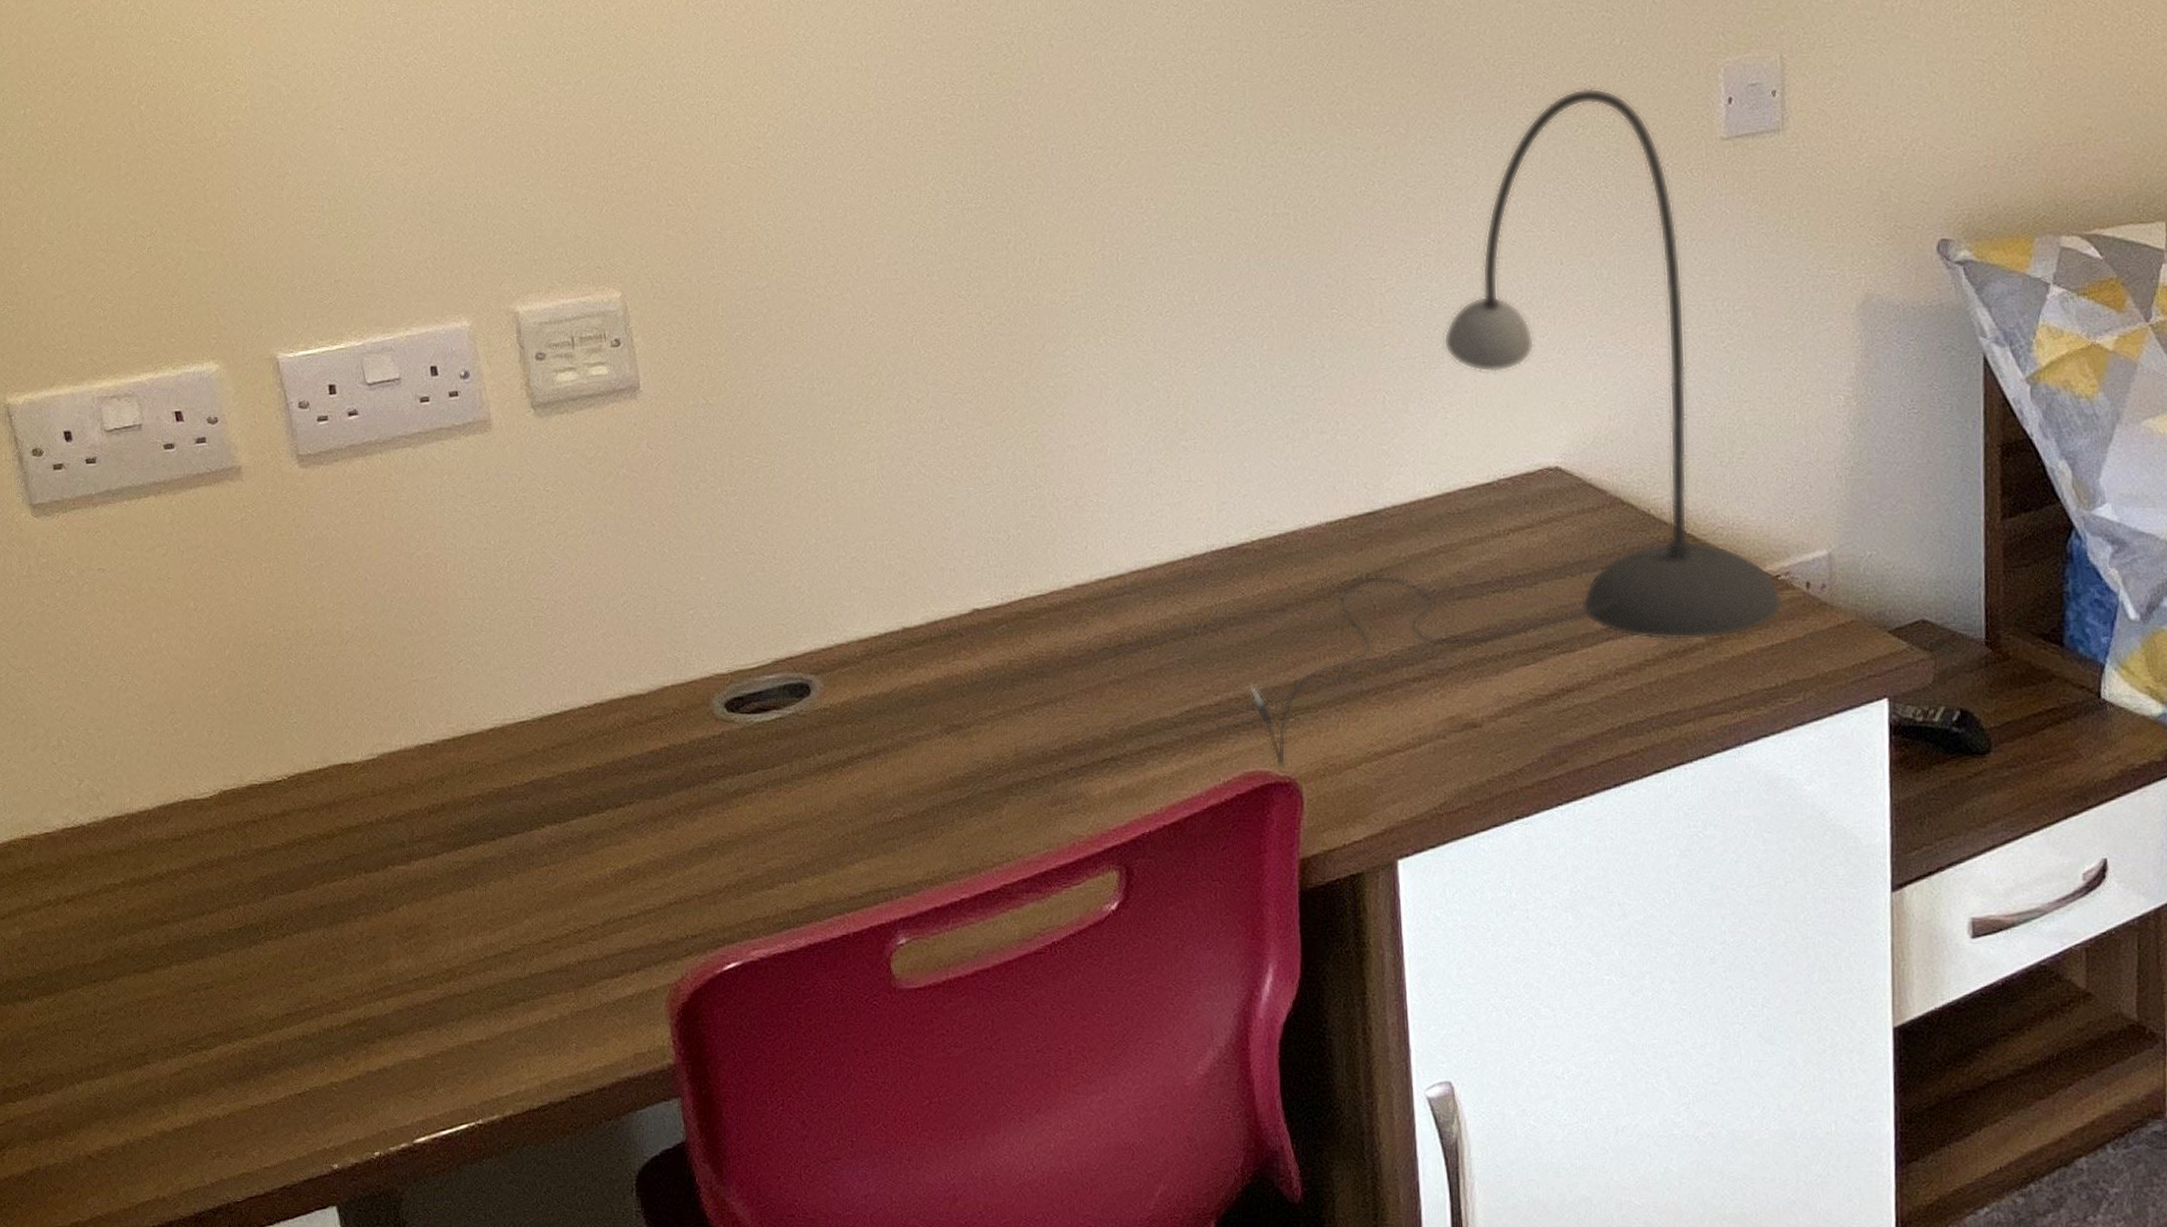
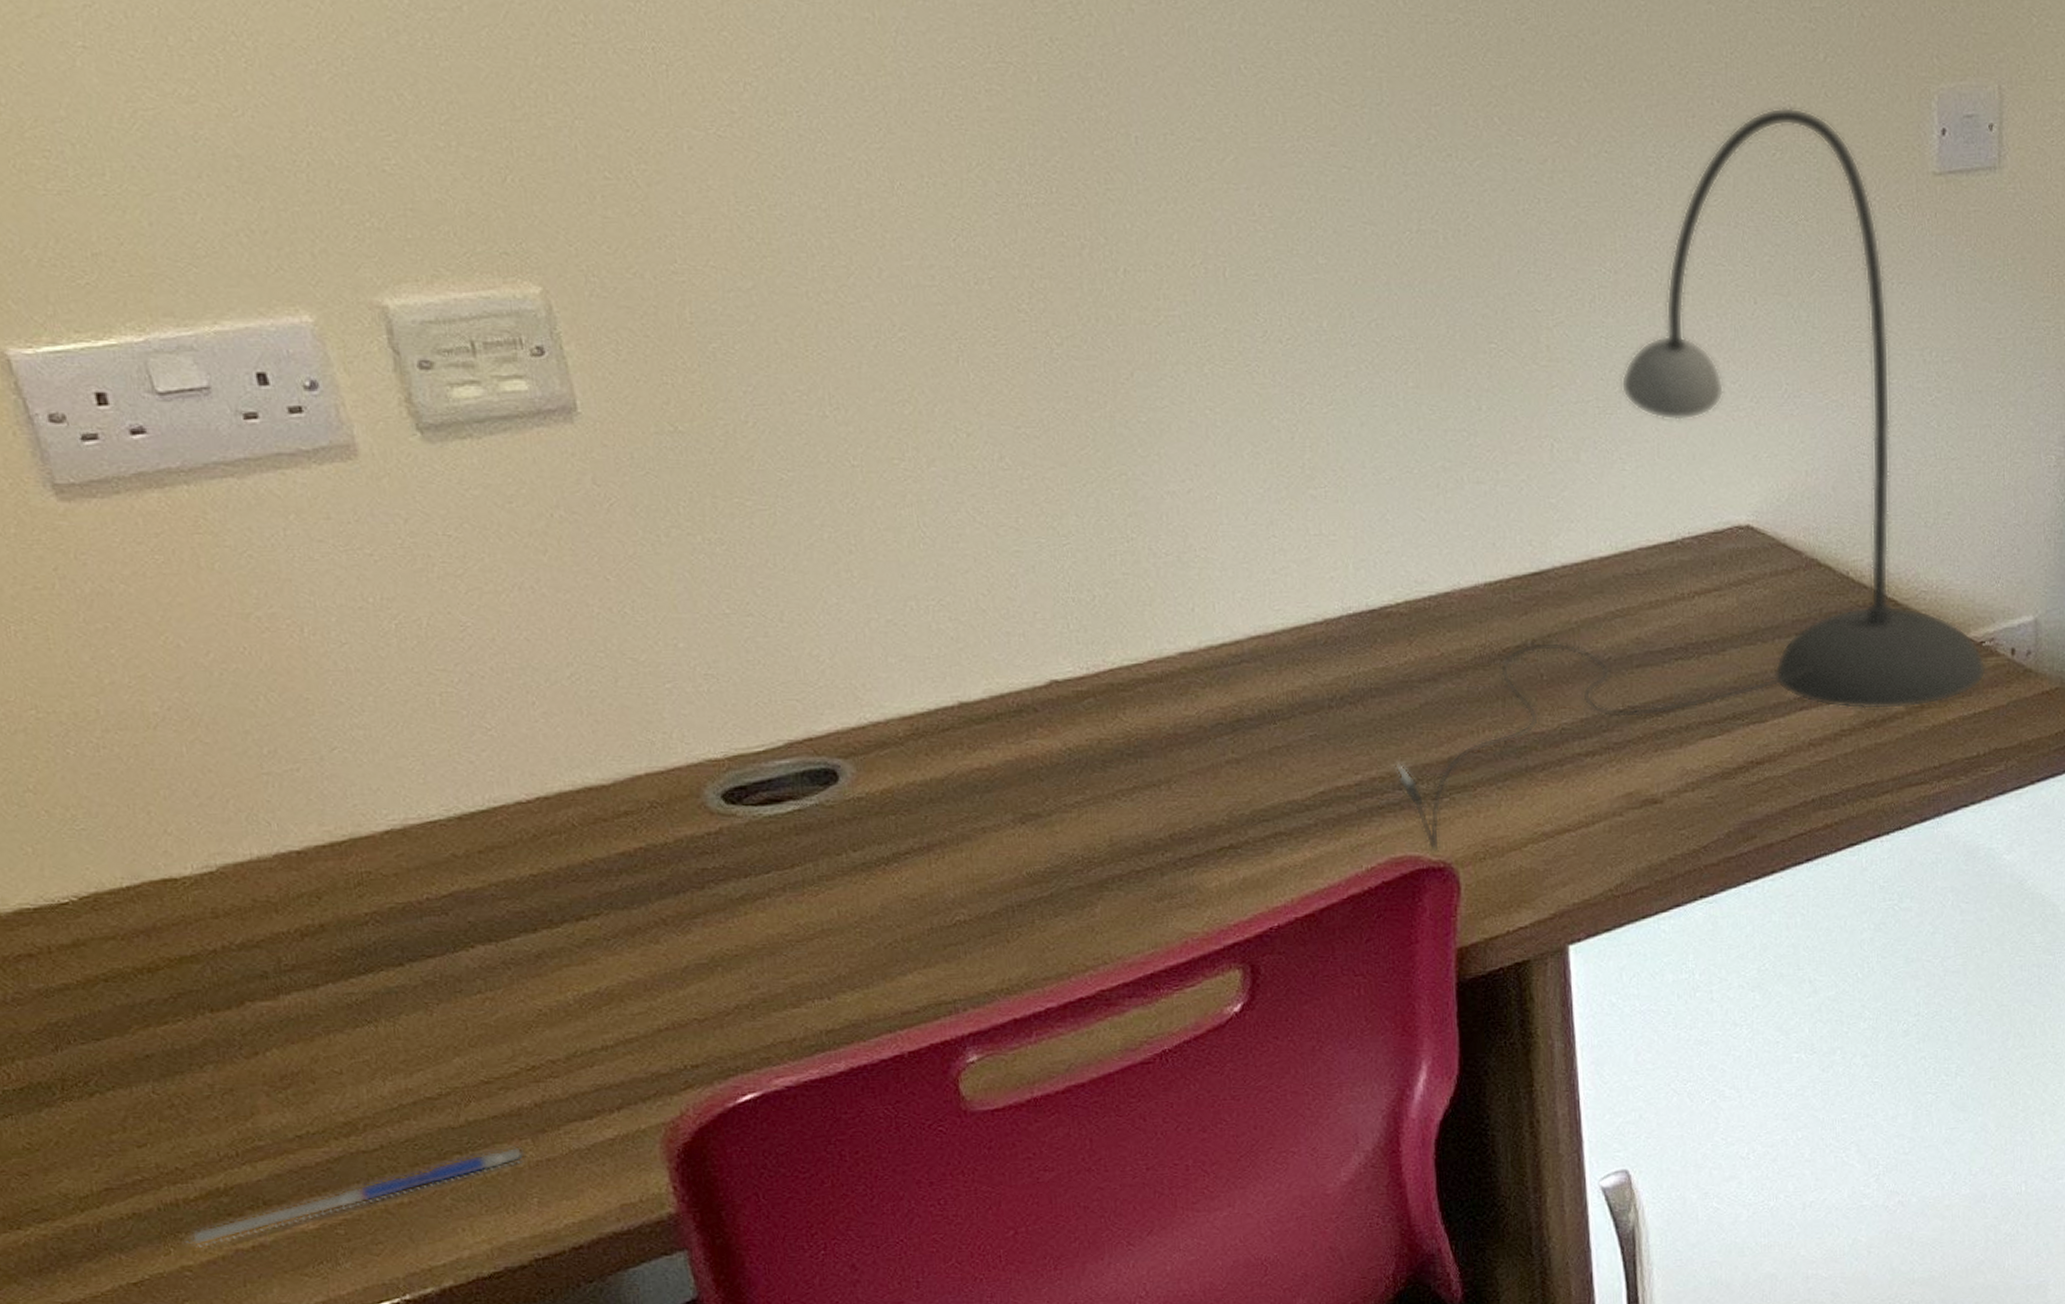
pen: none [334,998,568,1067] -> present [184,1147,524,1248]

